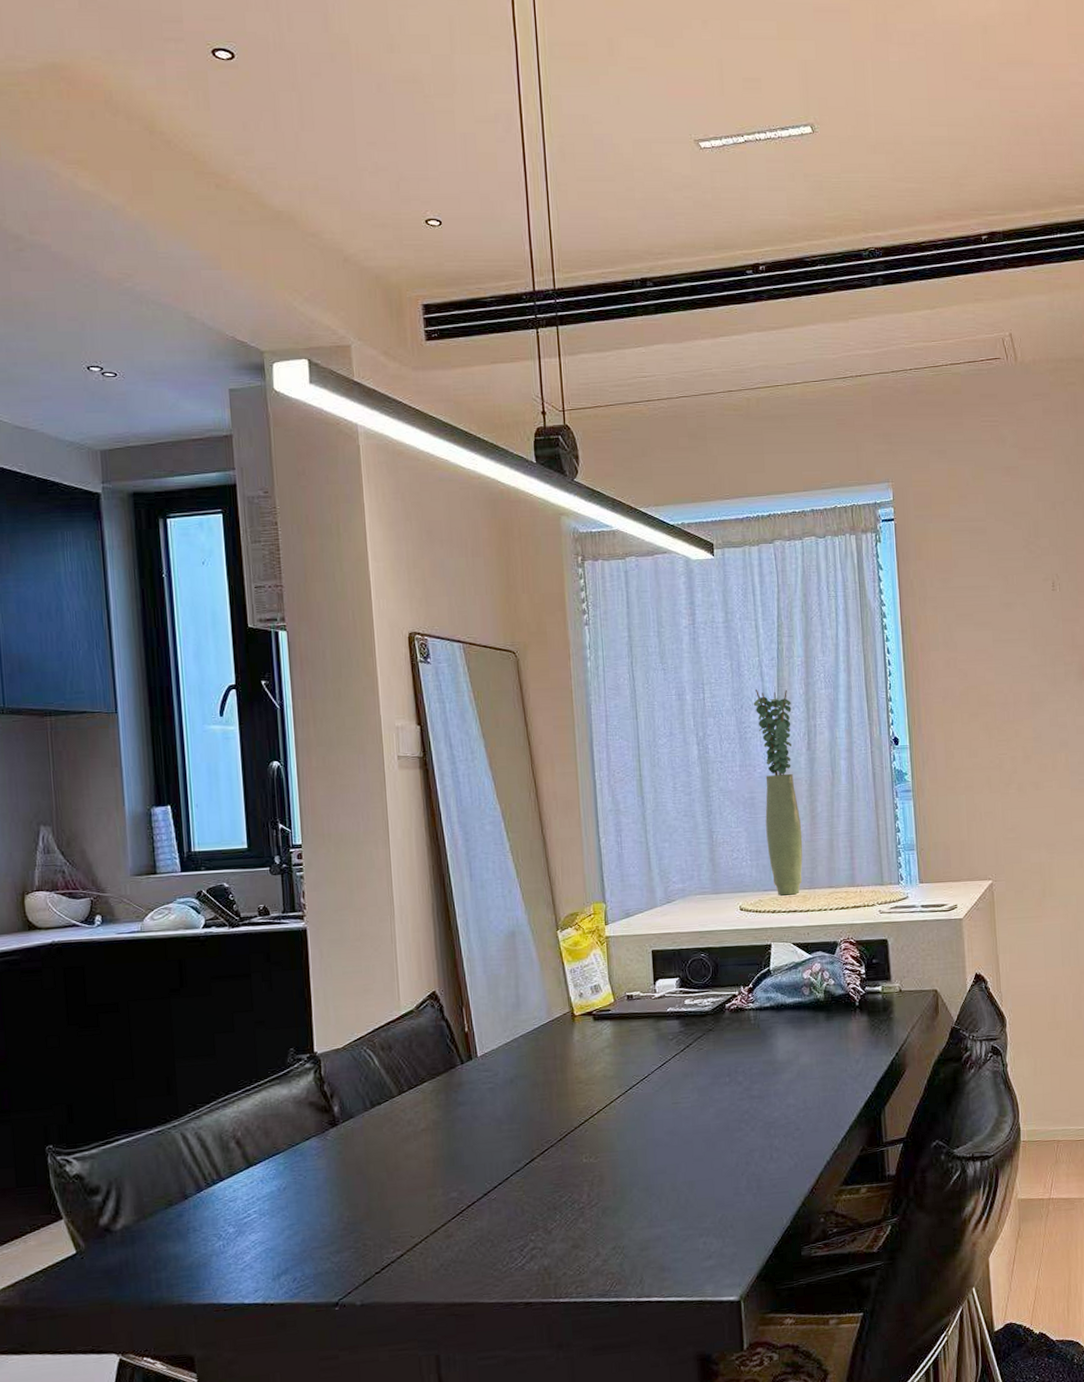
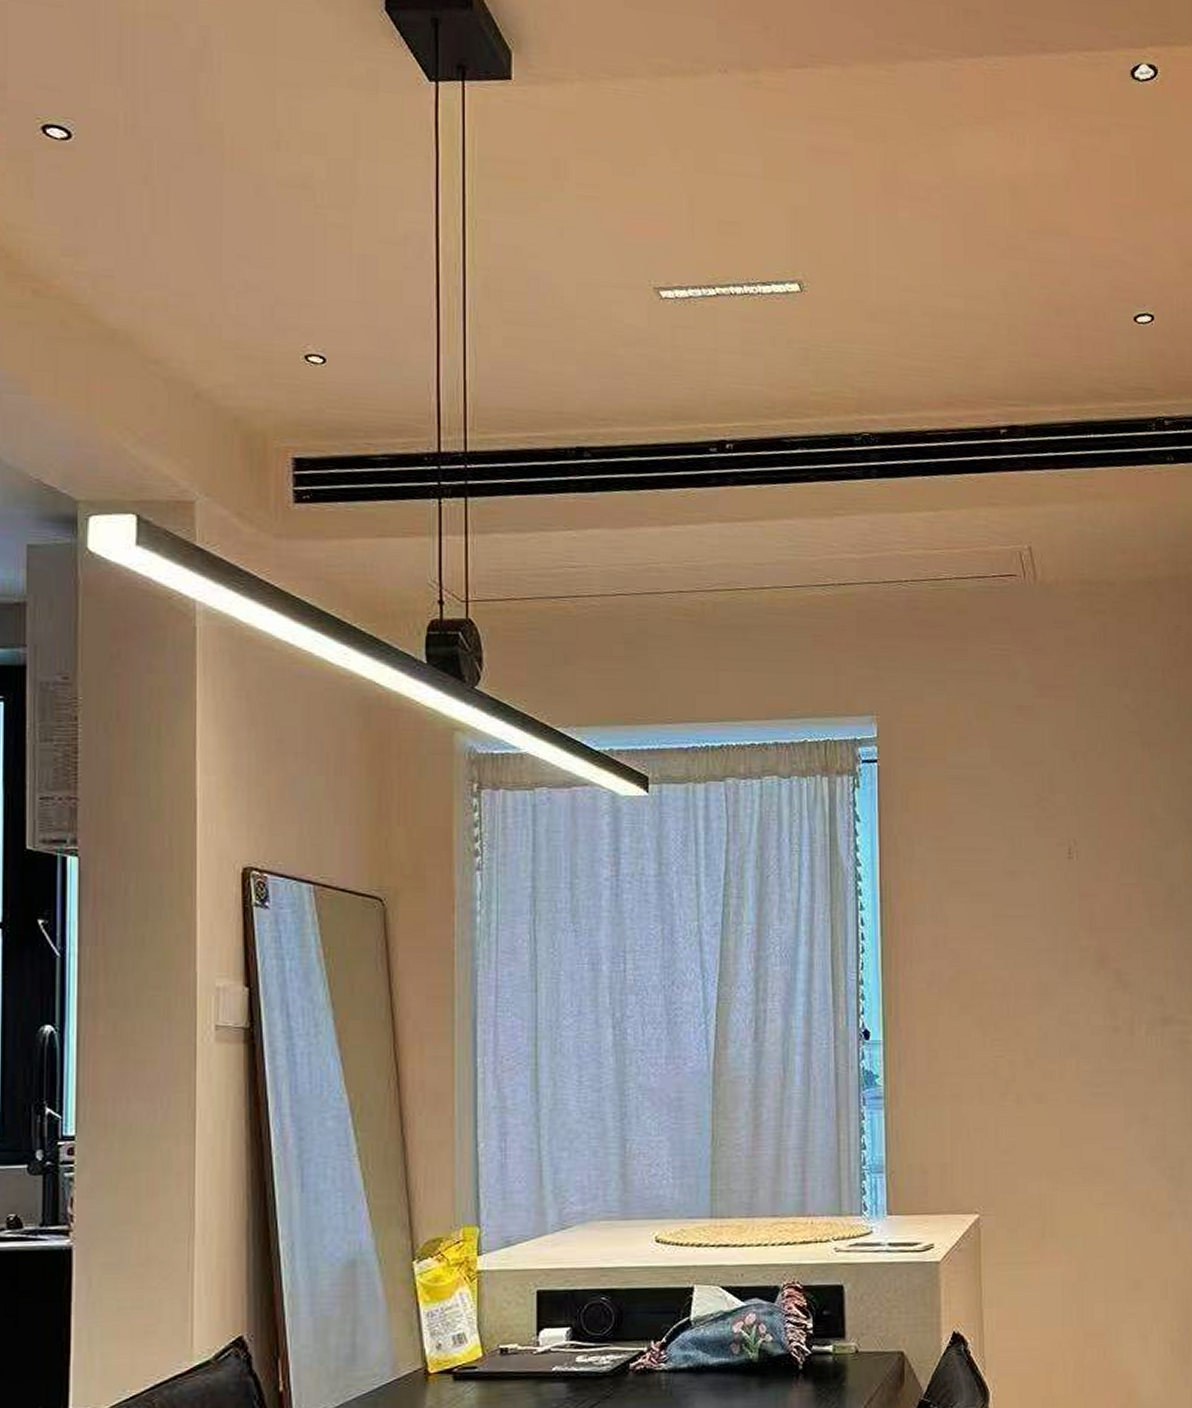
vase: present [753,689,803,896] -> none [687,962,741,1225]

